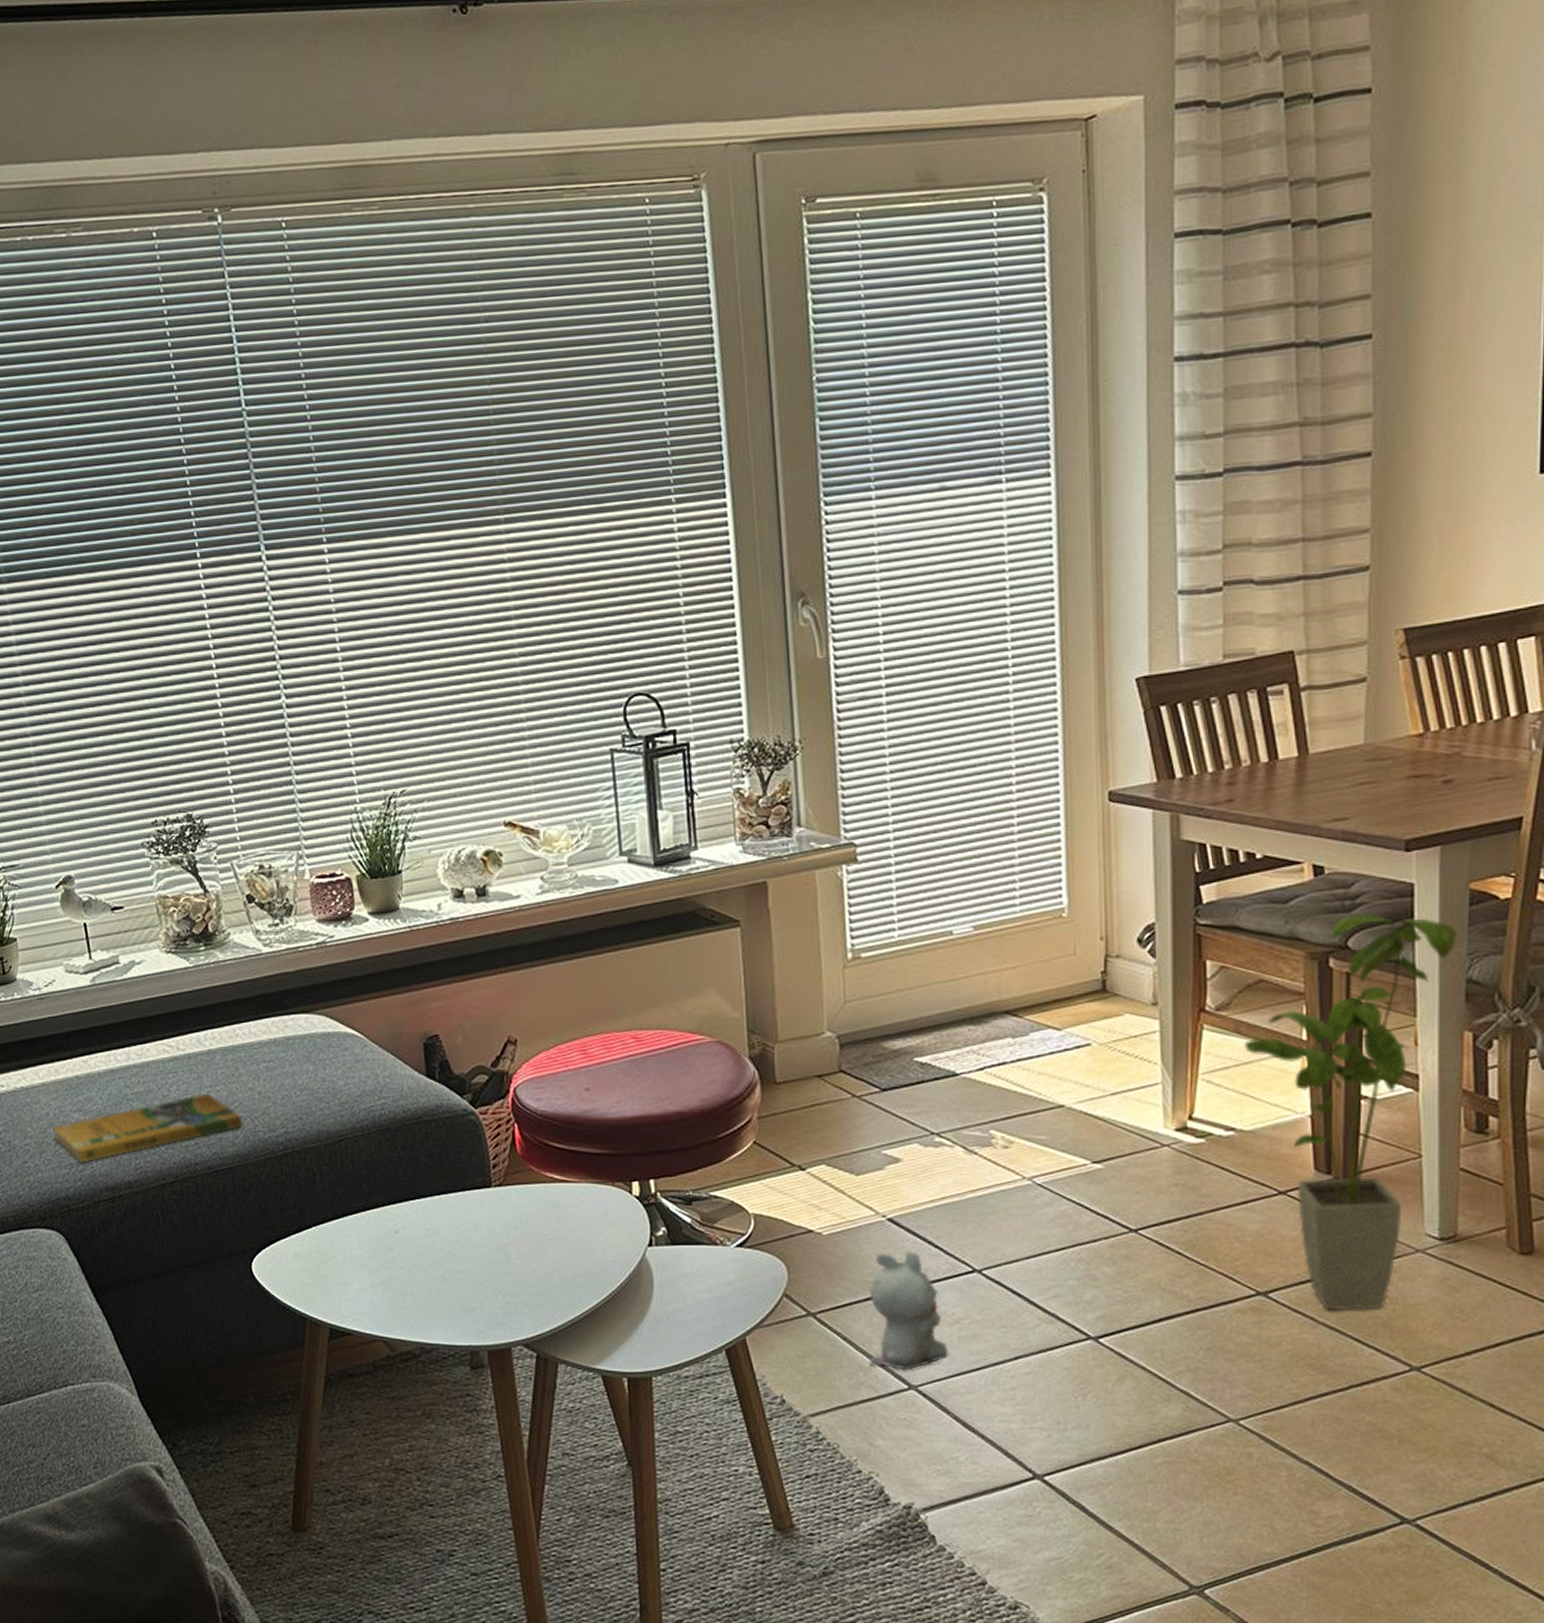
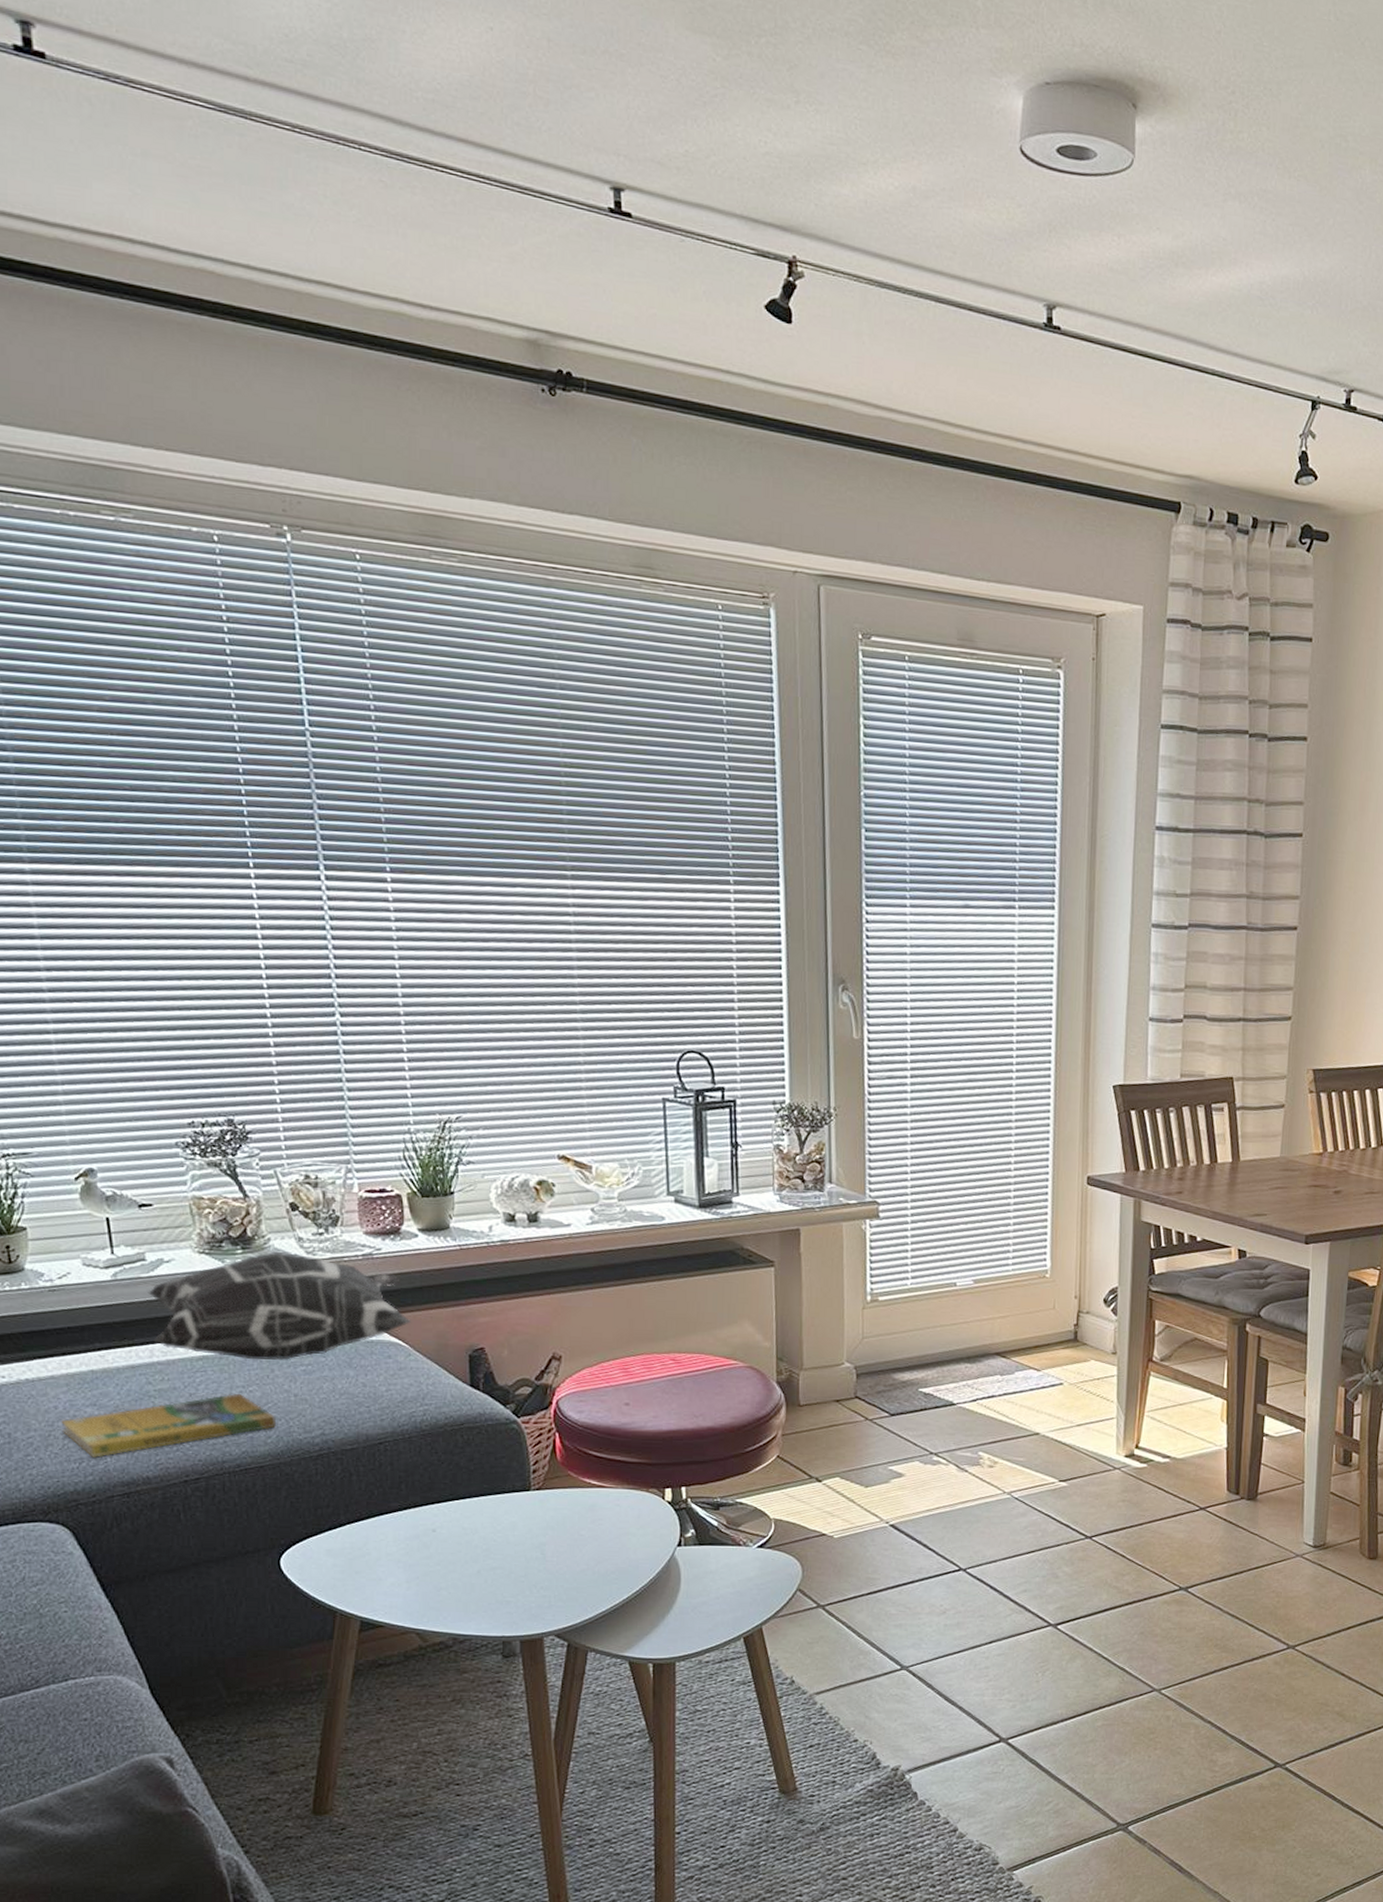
decorative pillow: none [122,945,365,1059] -> present [148,1251,411,1360]
plush toy: present [869,1251,949,1370] -> none [869,1552,936,1654]
house plant: present [1245,914,1457,1310] -> none [1180,1290,1338,1602]

